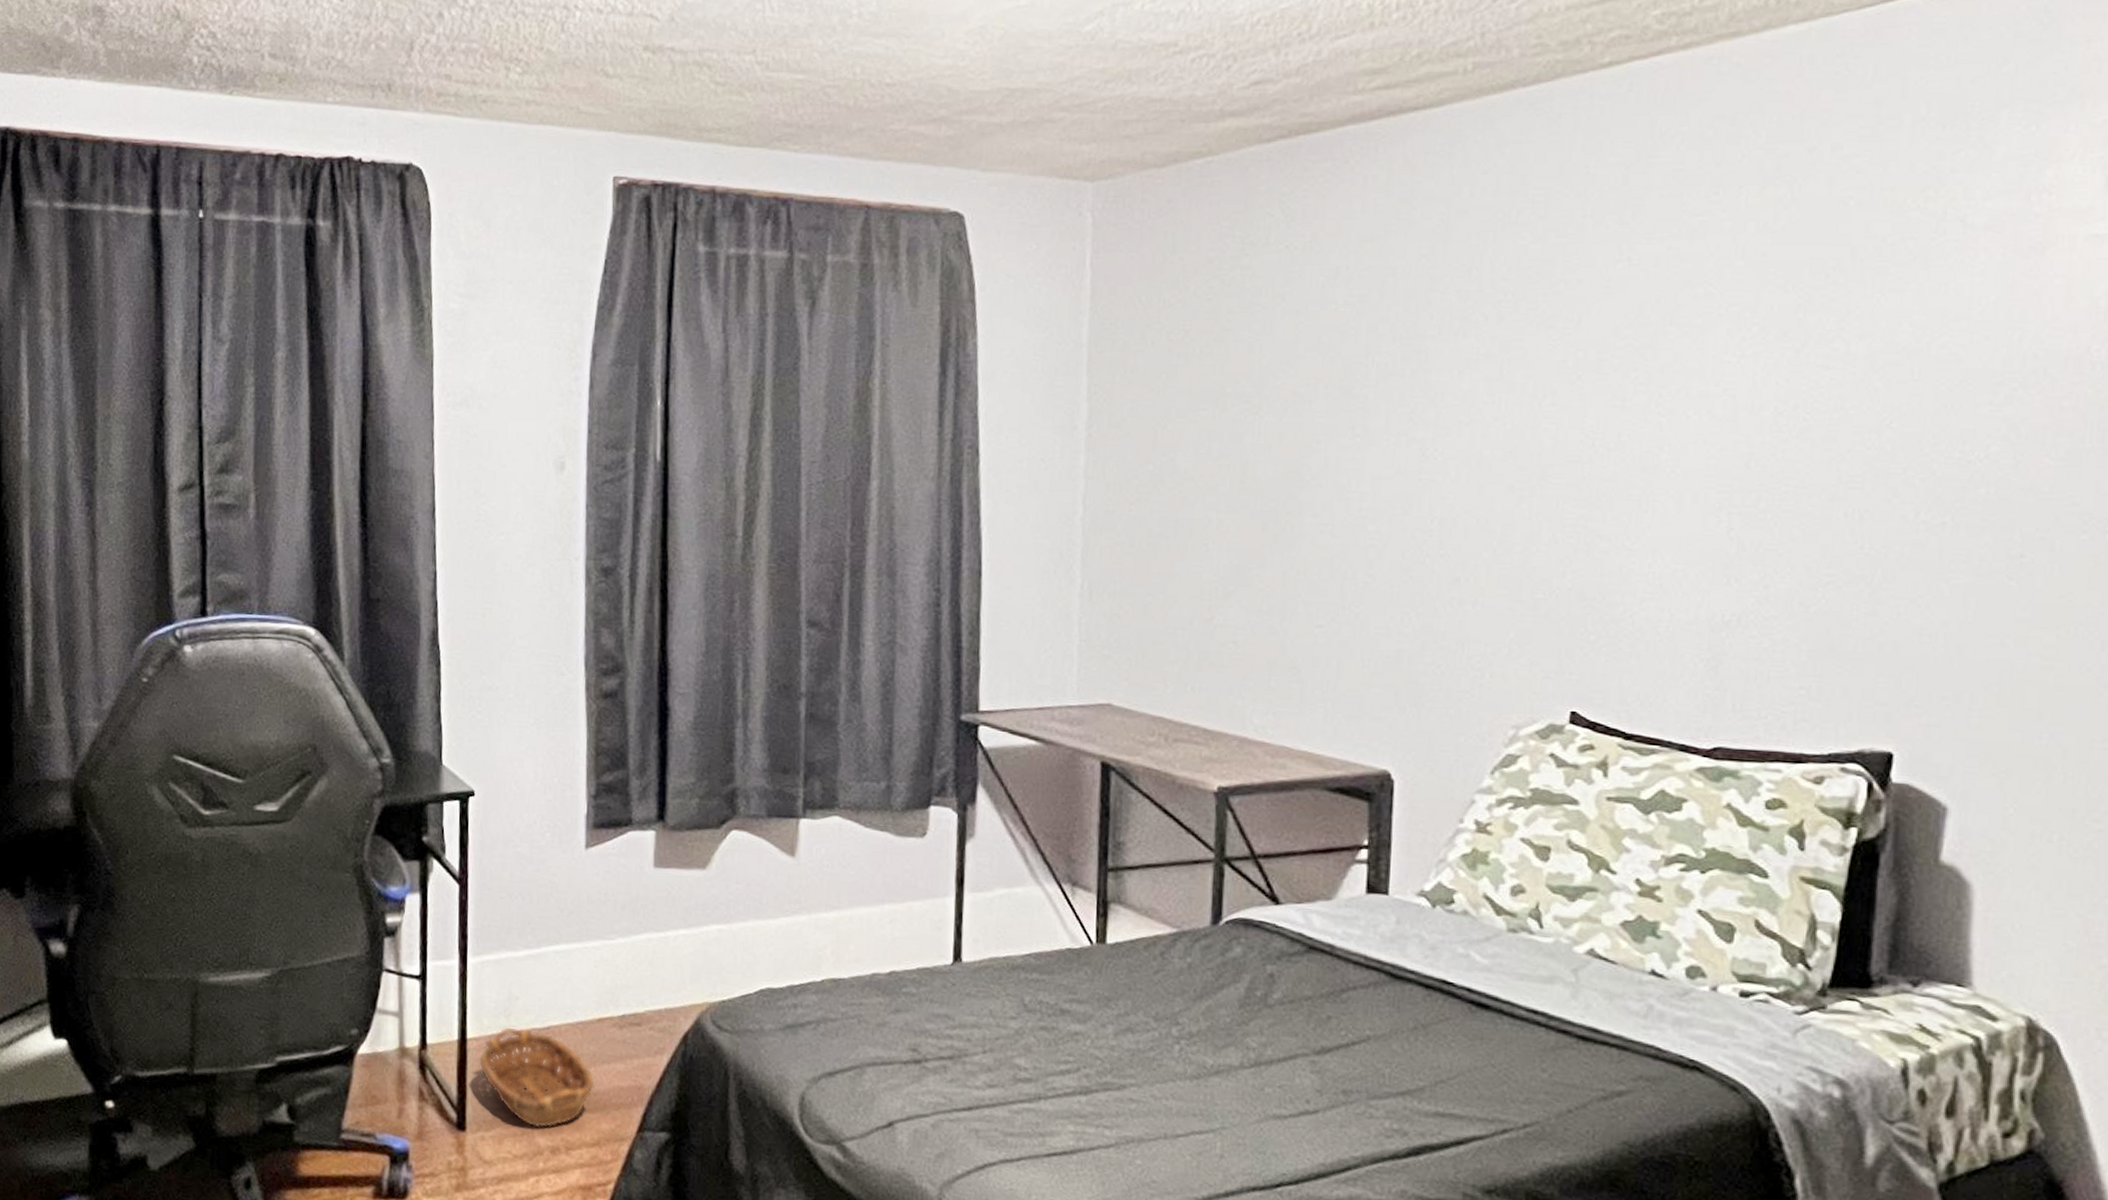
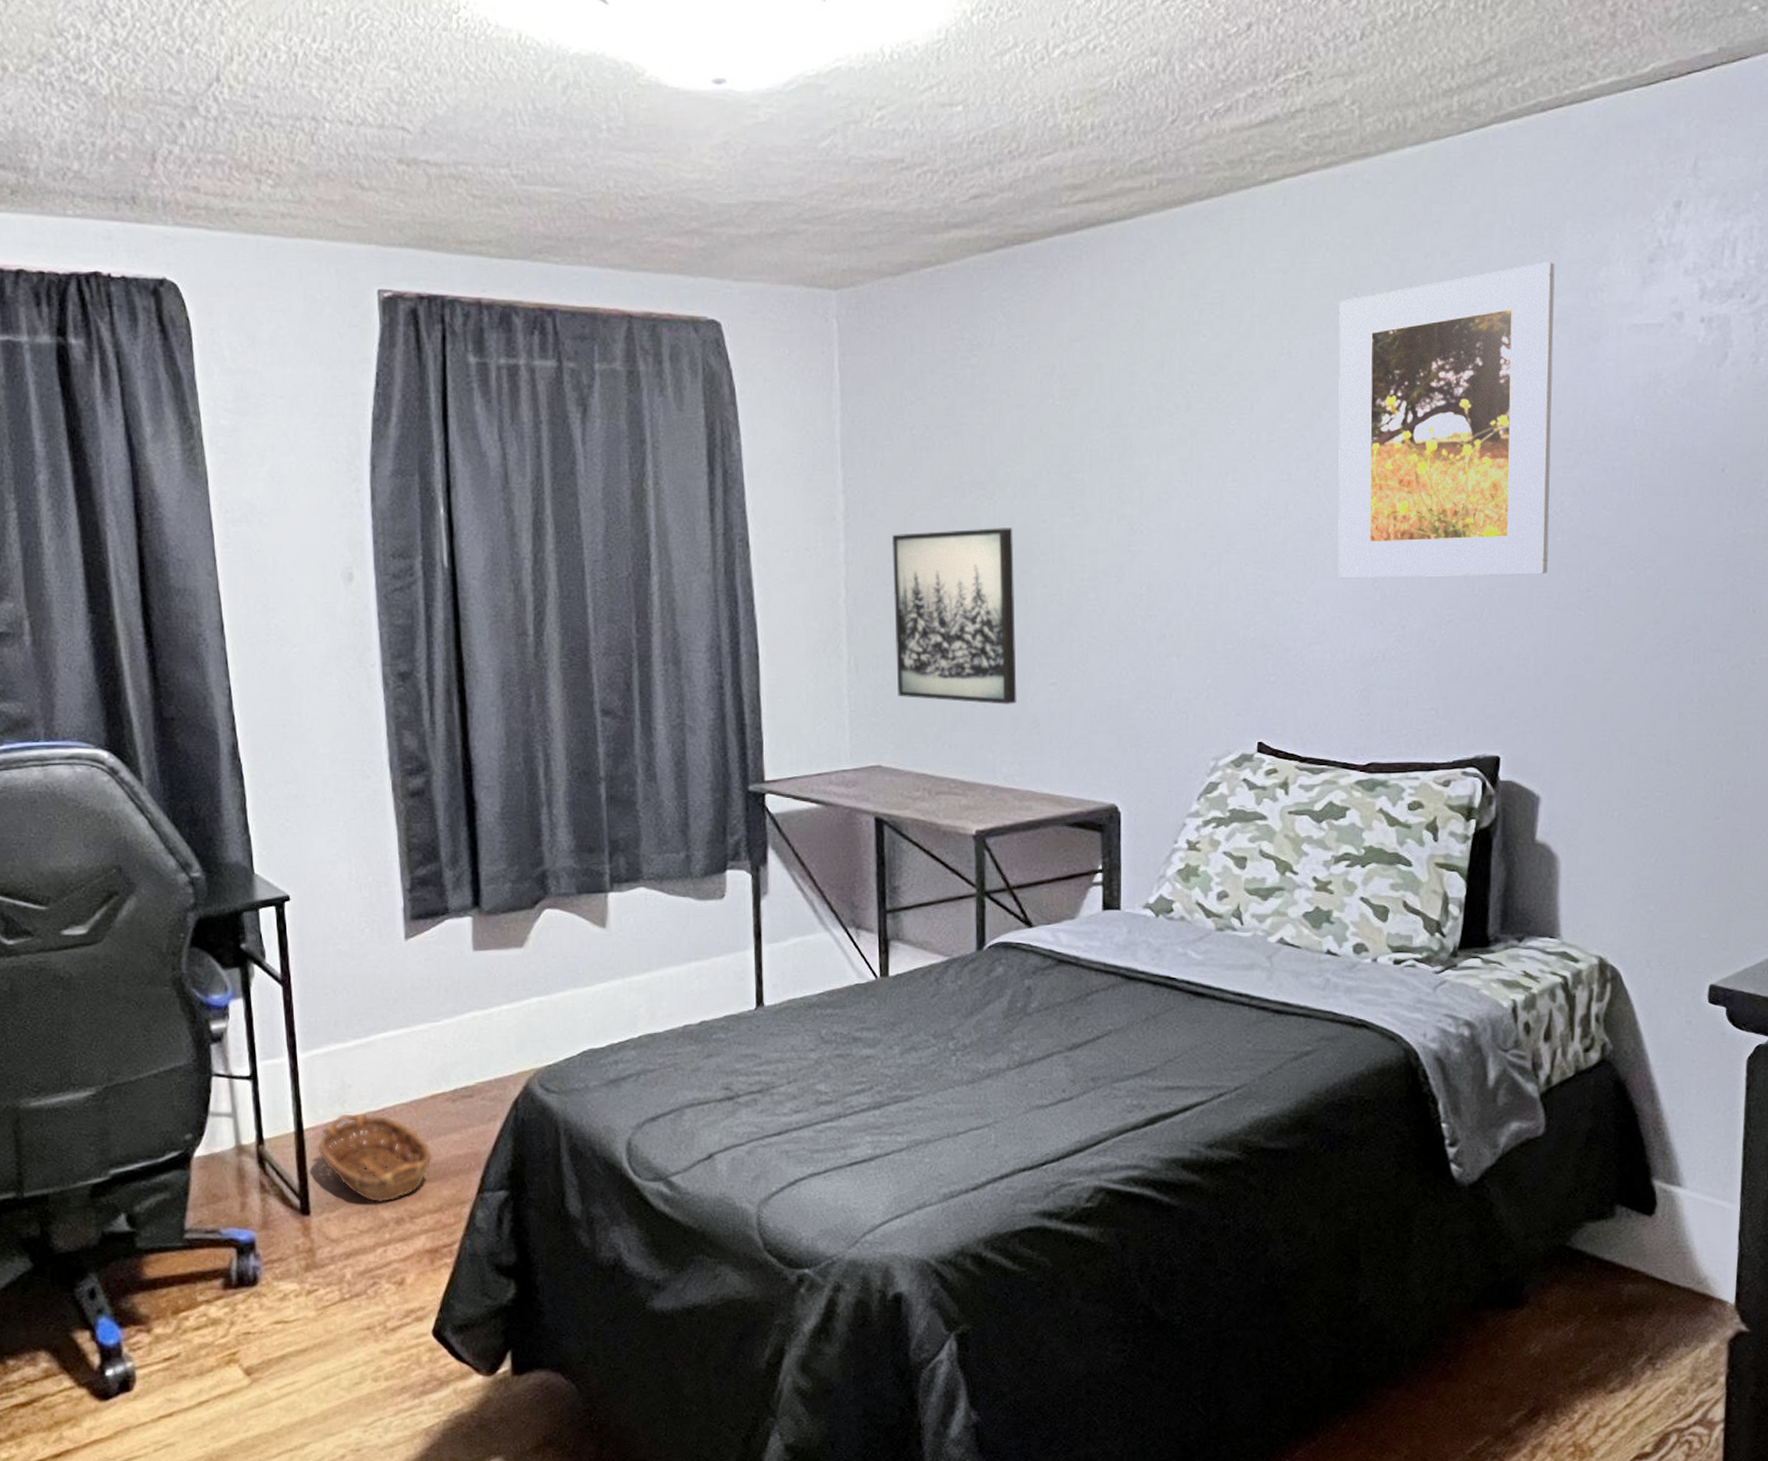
wall art: none [1134,446,1281,646] -> present [891,527,1017,705]
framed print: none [1683,158,1985,533] -> present [1338,262,1555,578]

